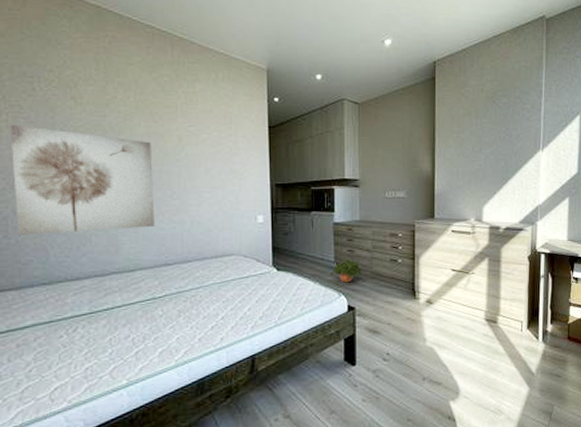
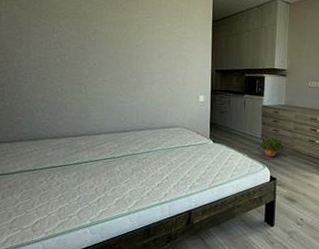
wall art: present [10,124,155,235] -> none [8,10,117,100]

